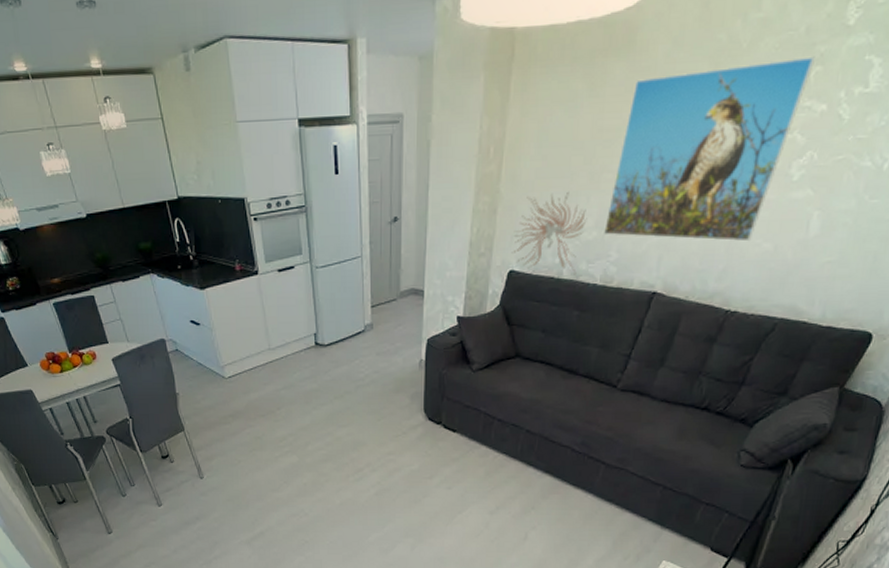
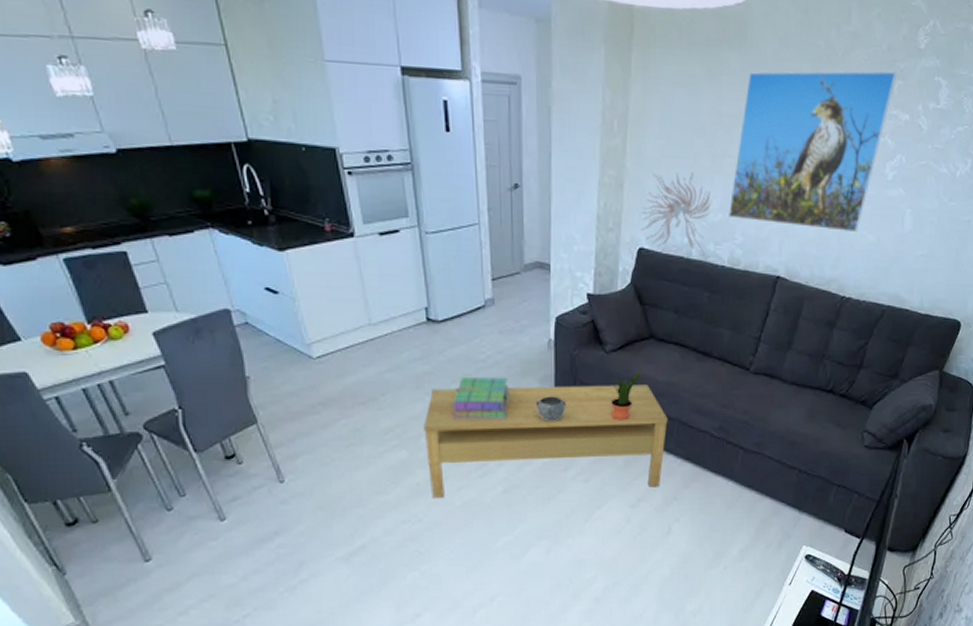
coffee table: none [311,401,530,497] -> present [423,385,668,498]
stack of books: none [335,394,383,431] -> present [452,377,509,419]
decorative bowl: none [406,411,434,432] -> present [535,396,566,420]
potted plant: none [475,387,507,435] -> present [611,370,642,421]

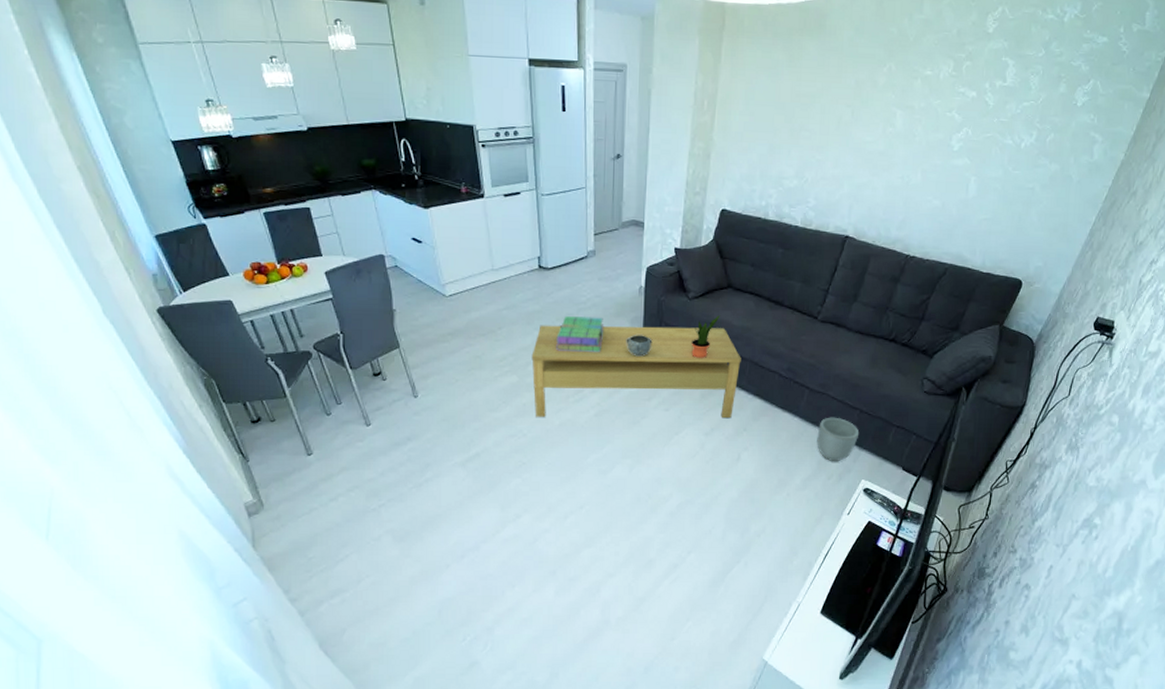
wall sculpture: present [640,172,712,256] -> none [723,144,789,217]
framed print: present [729,71,897,233] -> none [803,53,965,198]
planter: none [754,479,799,529] -> present [817,417,860,462]

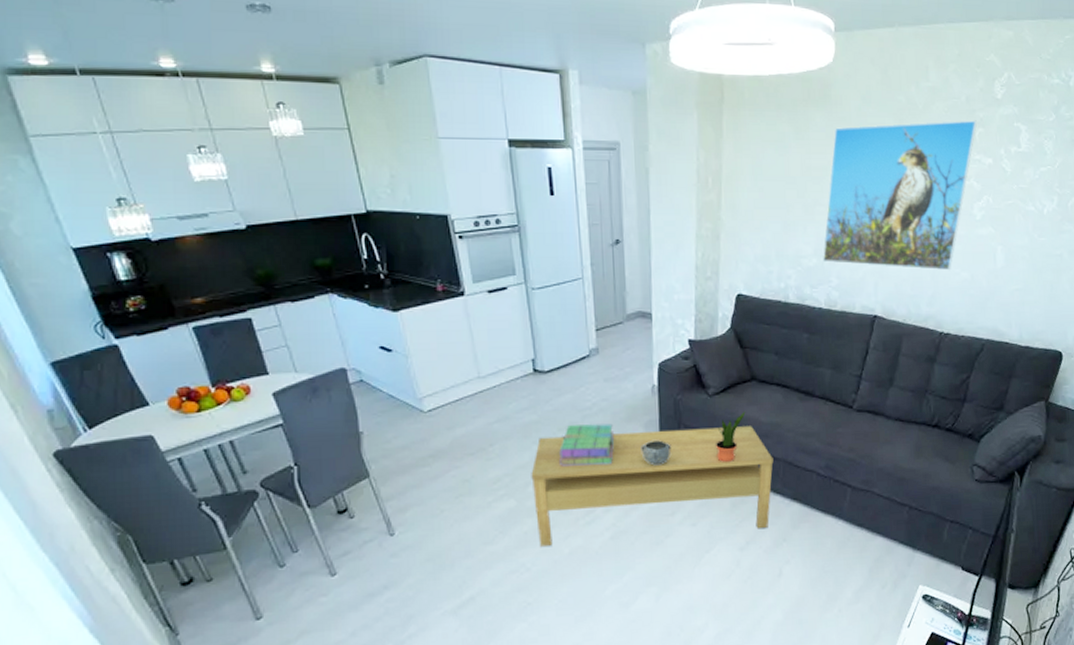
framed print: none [803,53,965,198] -> present [823,120,977,271]
planter: present [817,417,860,462] -> none [865,516,911,569]

